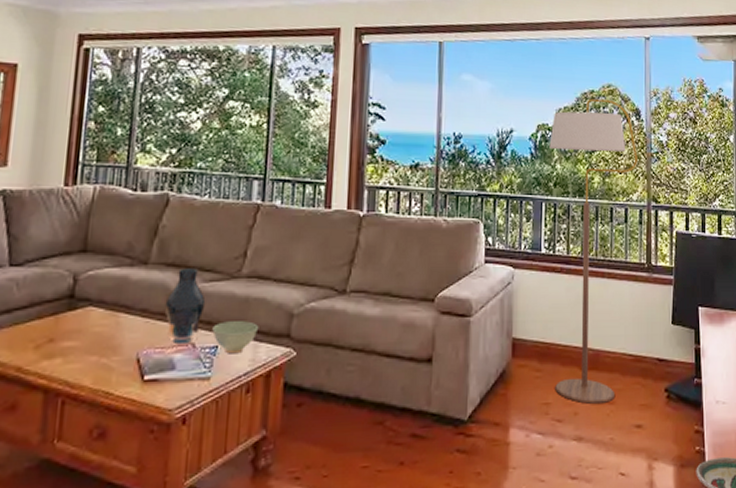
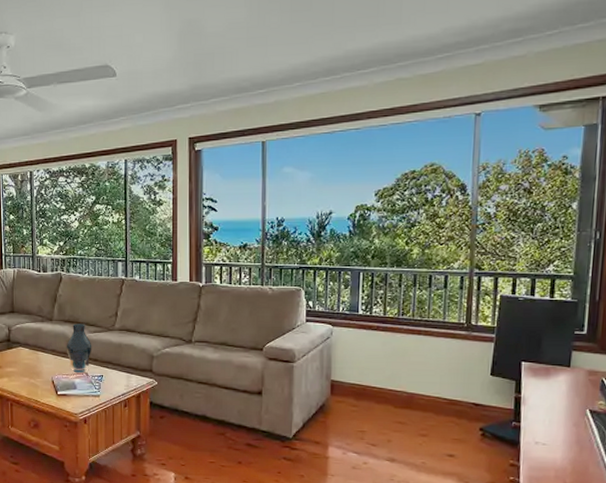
bowl: present [212,321,259,354] -> none [98,359,130,381]
floor lamp: present [549,98,638,404] -> none [368,177,461,435]

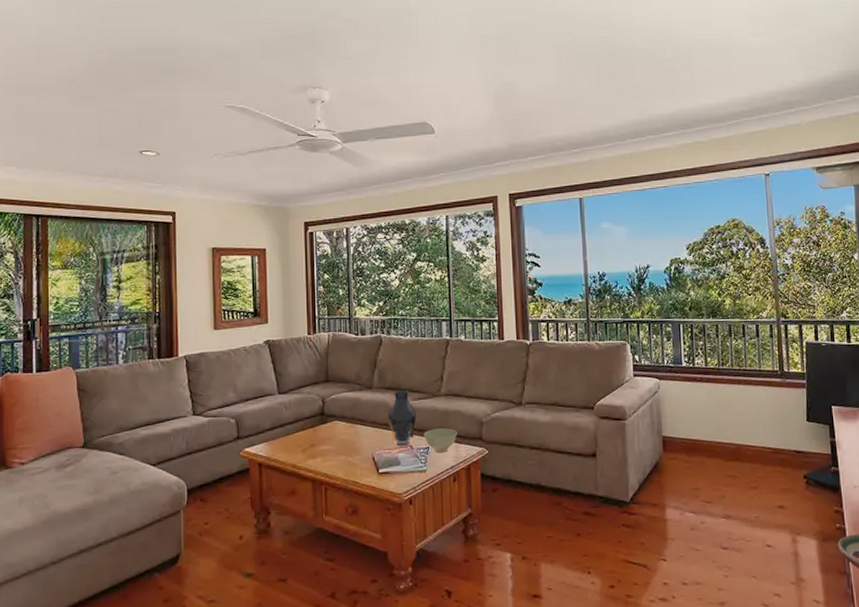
bowl: none [98,359,130,381] -> present [424,428,458,453]

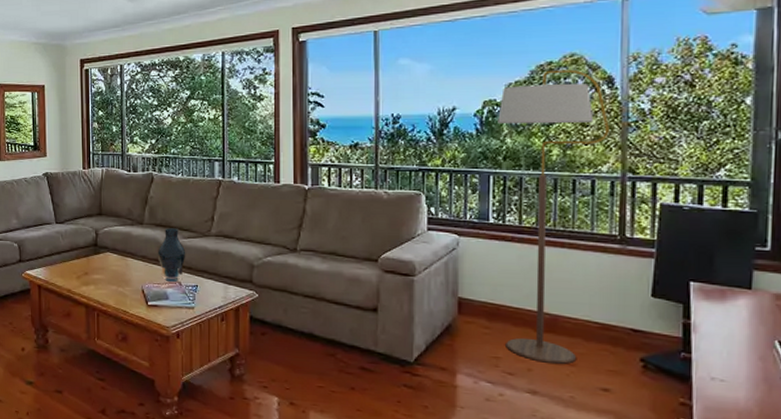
bowl: present [424,428,458,453] -> none [193,268,228,292]
floor lamp: none [682,232,765,489] -> present [497,69,609,364]

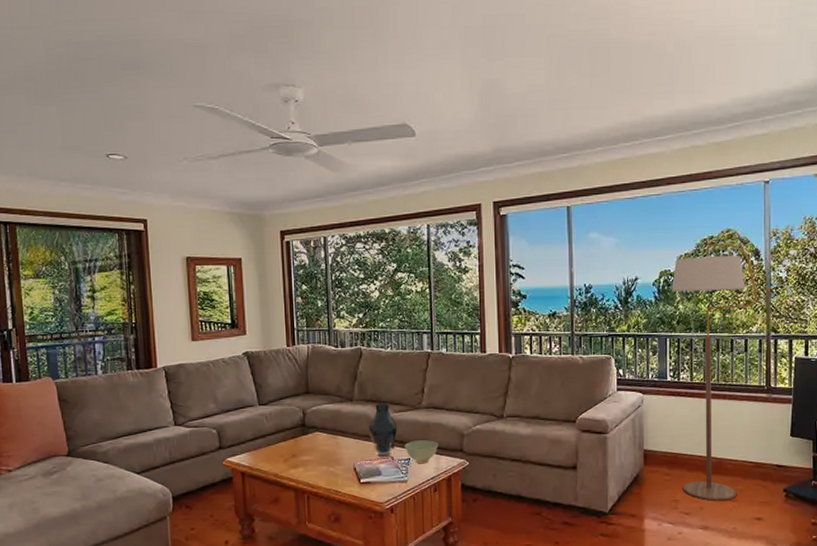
bowl: none [193,268,228,292] -> present [405,440,439,464]

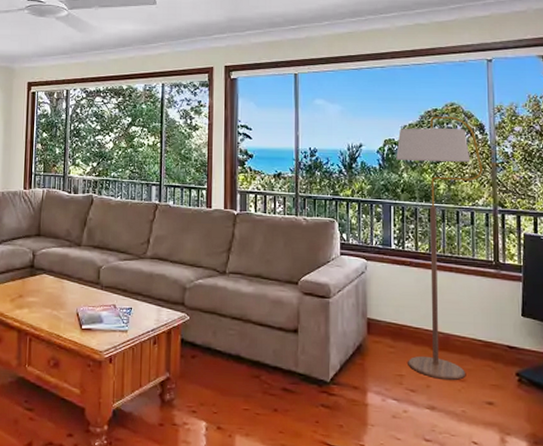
vase: present [368,402,398,458] -> none [93,250,122,305]
bowl: present [405,440,439,464] -> none [127,290,161,315]

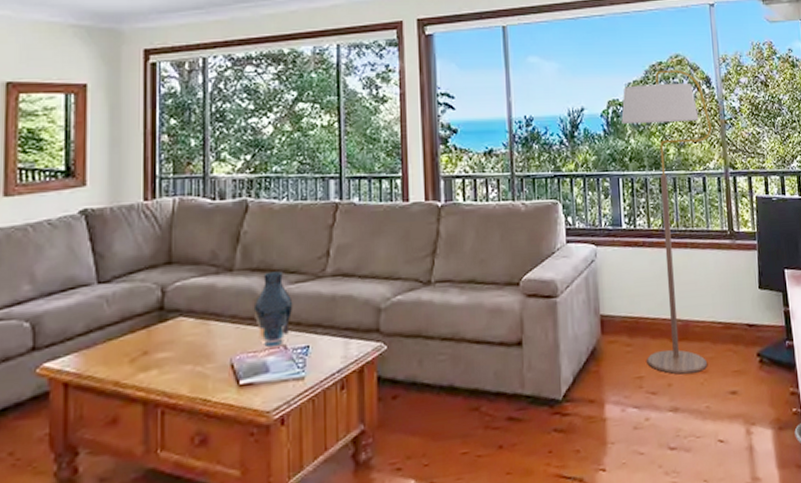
vase: none [93,250,122,305] -> present [253,271,293,348]

